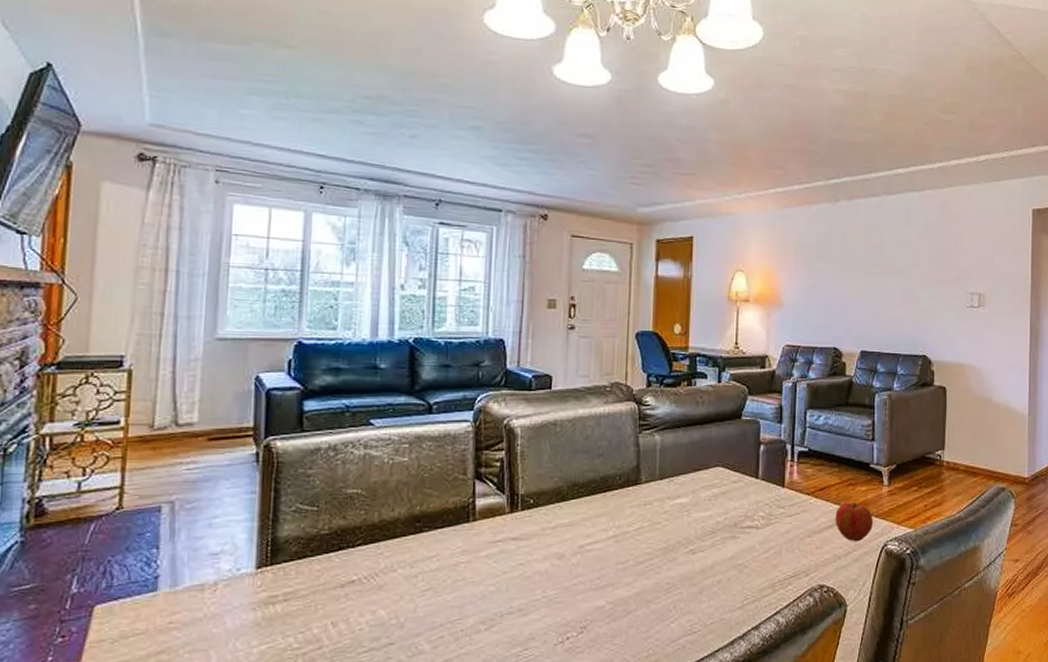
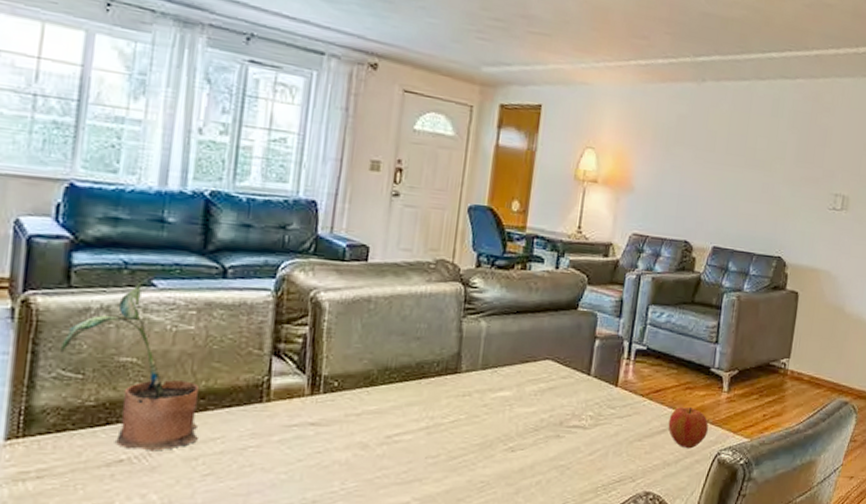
potted plant: none [297,421,418,572] -> present [59,281,200,451]

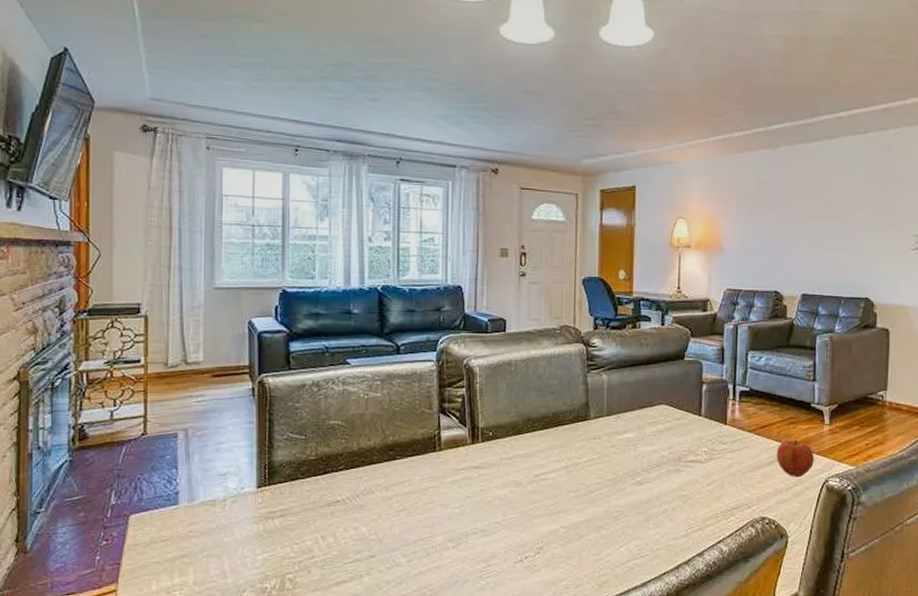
potted plant: present [59,281,200,451] -> none [287,361,392,493]

